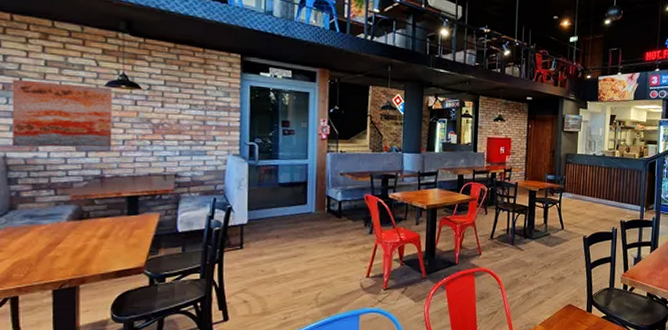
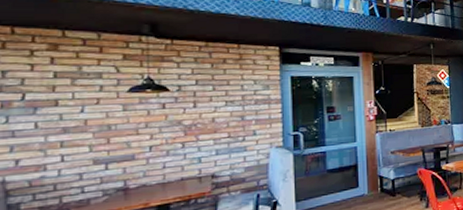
wall art: present [11,79,113,148] -> none [12,93,137,168]

